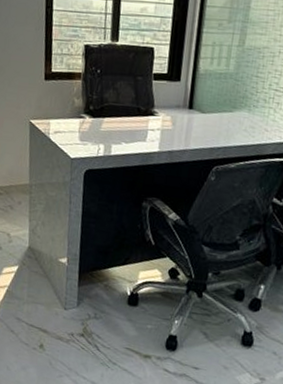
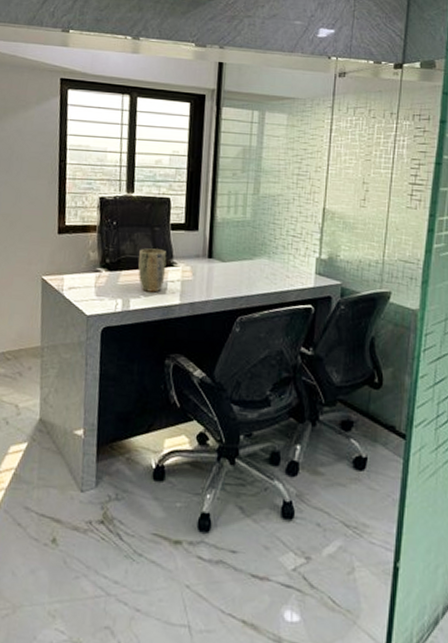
plant pot: none [120,97,149,140] -> present [138,248,167,292]

